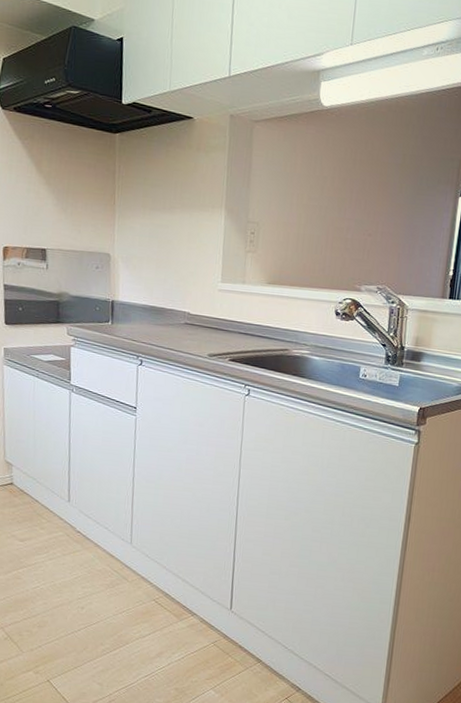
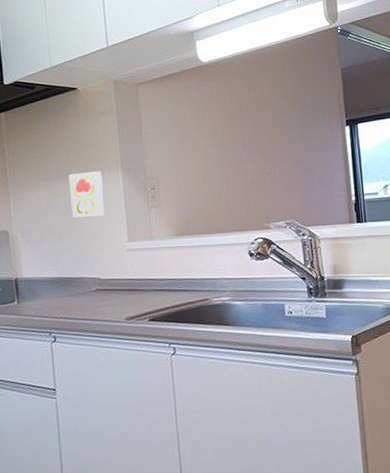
decorative tile: none [171,206,206,254] -> present [68,171,105,218]

